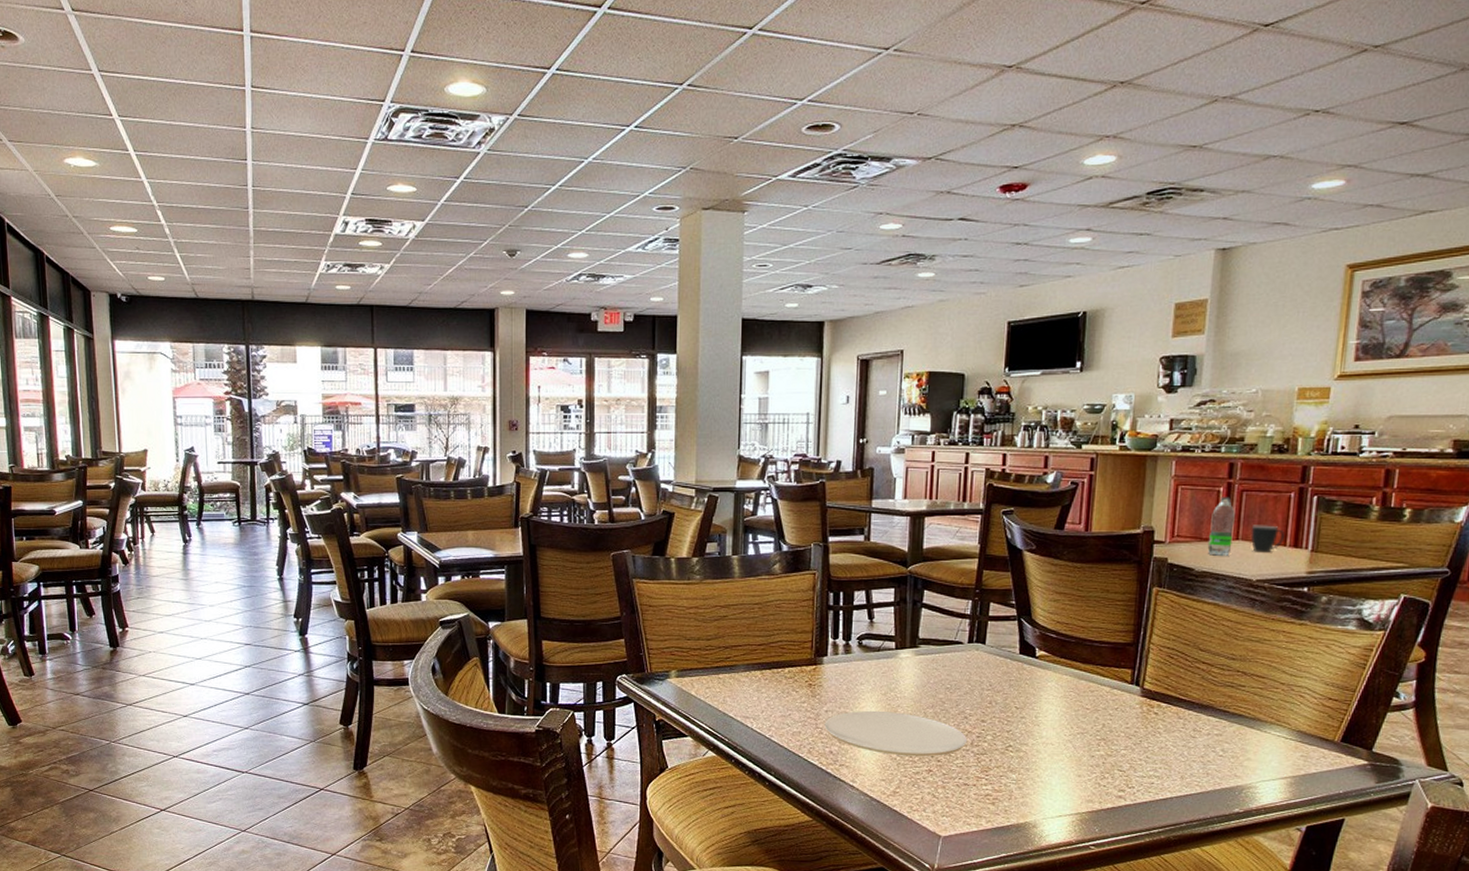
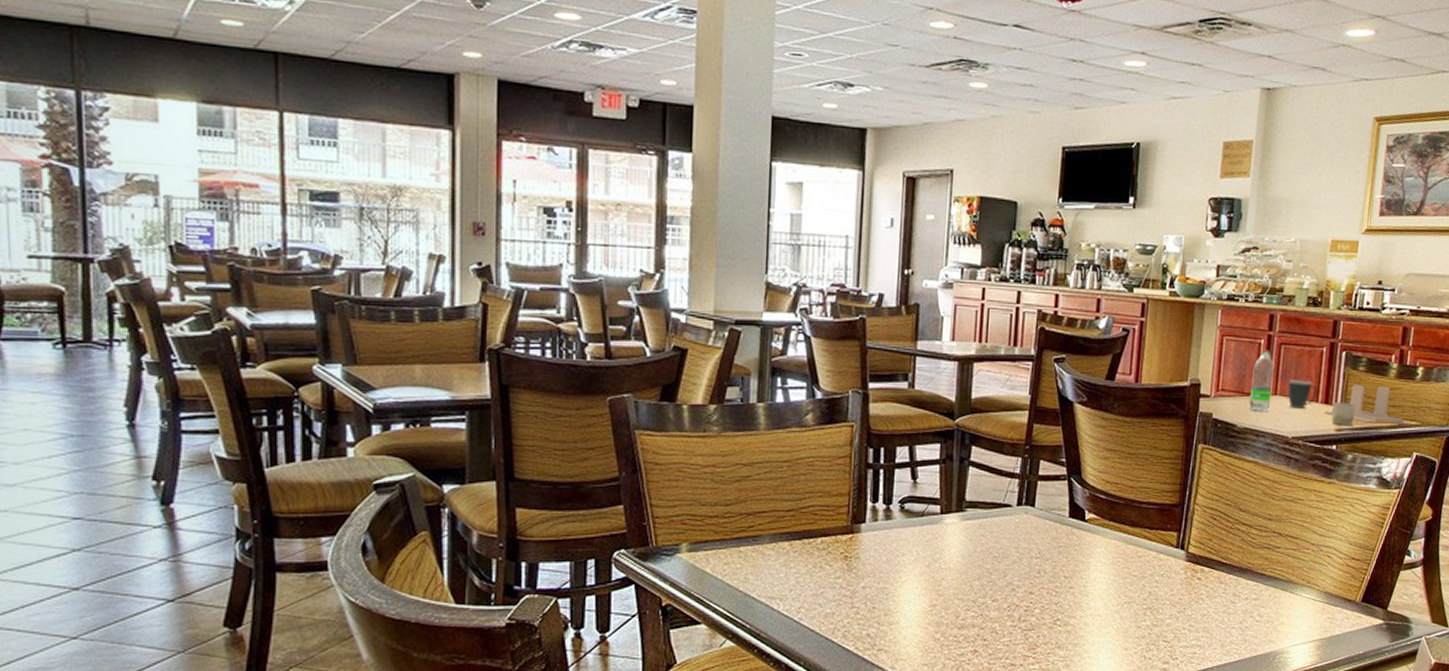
plate: present [824,710,968,757] -> none [861,585,1015,636]
napkin holder: none [1292,528,1398,567] -> present [1323,385,1412,425]
cup: none [1301,546,1330,569] -> present [1331,402,1356,427]

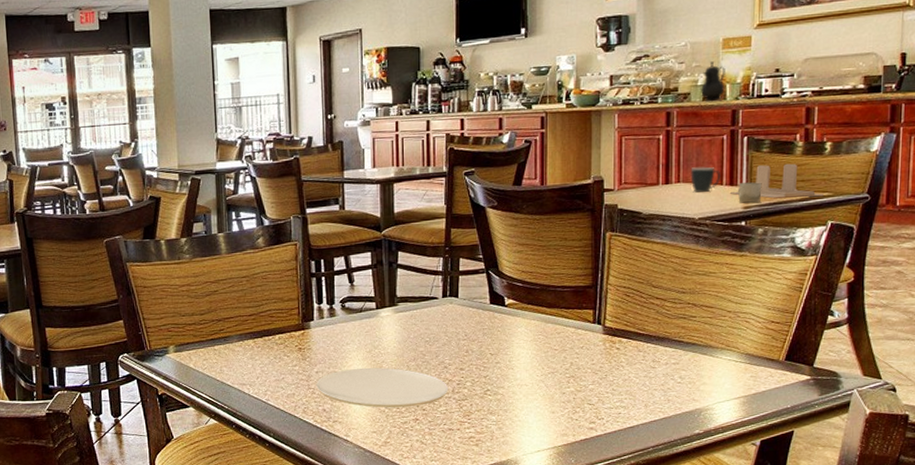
plate: none [861,585,1015,636] -> present [316,367,449,408]
bottle: present [1248,350,1274,413] -> none [652,143,675,199]
coffeepot: none [1305,264,1331,308] -> present [701,61,725,101]

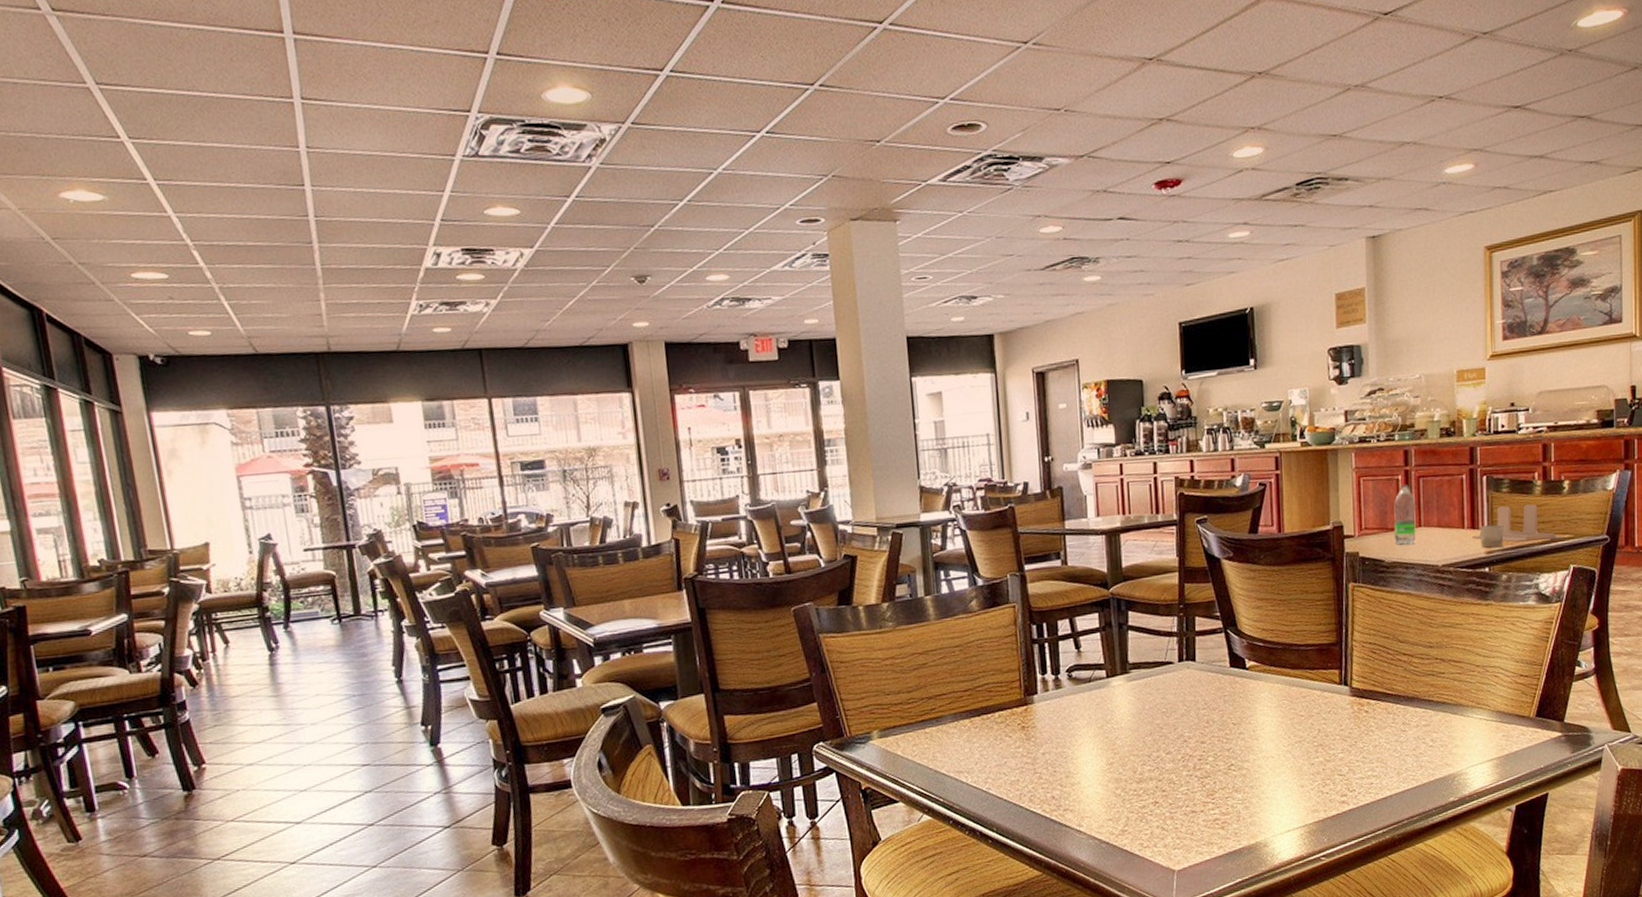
plate: present [316,367,449,408] -> none [1043,744,1190,792]
bottle: none [652,143,675,199] -> present [1393,484,1416,545]
mug: present [690,166,720,193] -> none [1431,509,1462,538]
coffeepot: present [701,61,725,101] -> none [1438,395,1462,438]

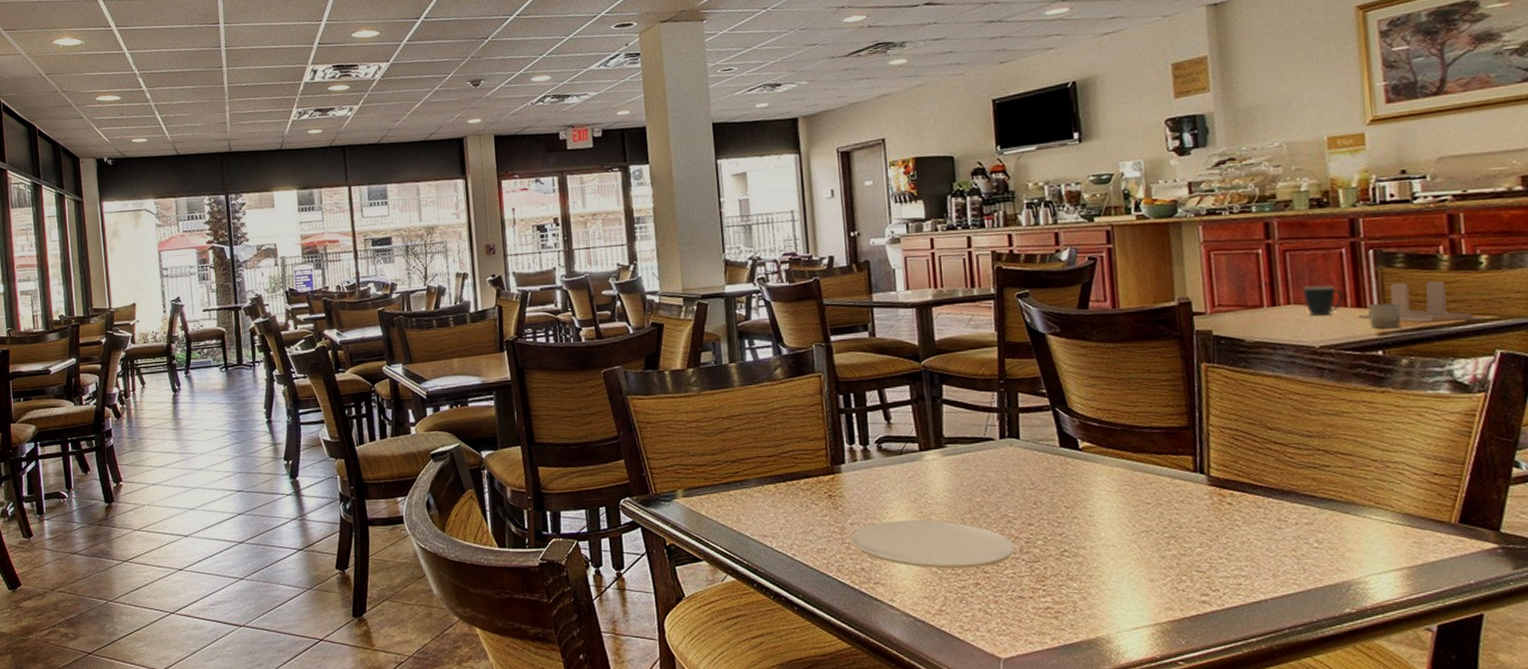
plate: none [1043,744,1190,792] -> present [851,519,1016,569]
bottle: present [1393,484,1416,545] -> none [1254,259,1284,324]
mug: none [1431,509,1462,538] -> present [1302,285,1343,317]

